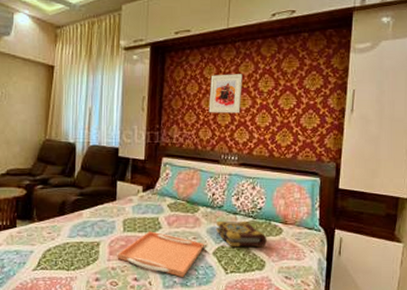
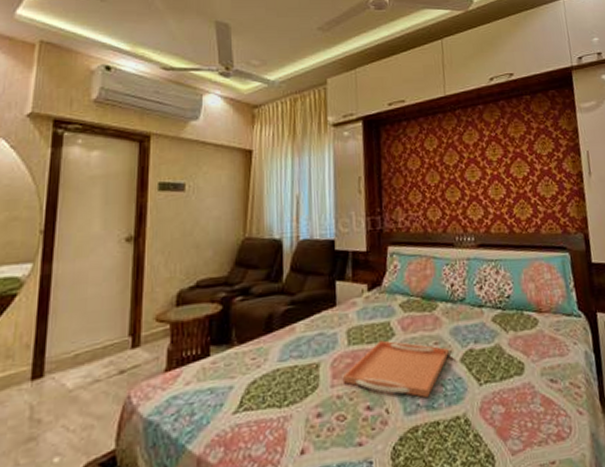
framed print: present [209,74,243,114] -> none [433,143,471,190]
book: present [215,220,267,248] -> none [459,313,522,350]

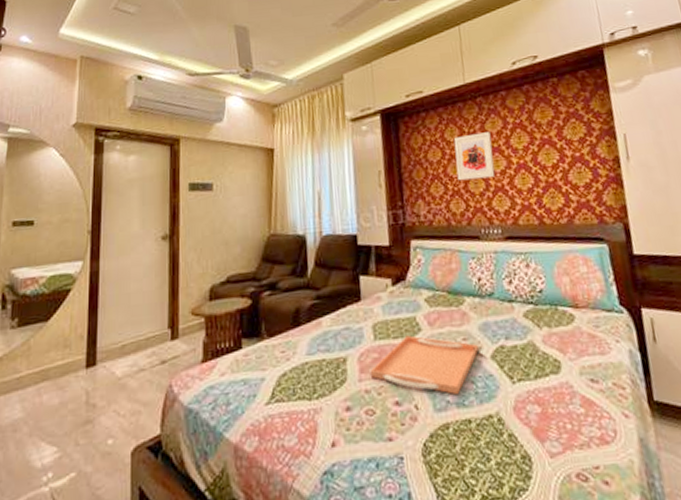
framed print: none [433,143,471,190] -> present [454,132,496,181]

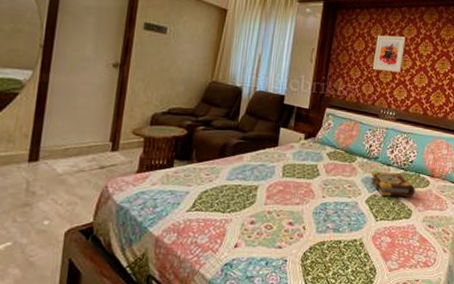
serving tray: present [370,335,479,394] -> none [274,177,358,223]
book: none [488,309,558,347] -> present [370,172,415,198]

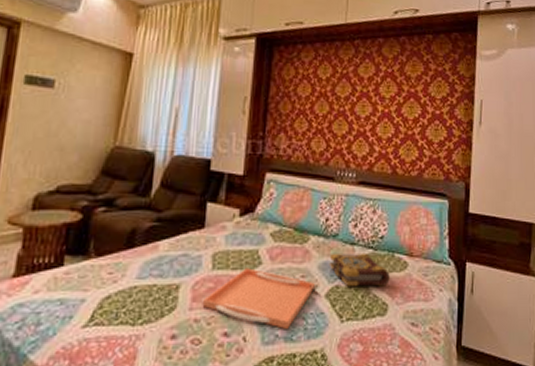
serving tray: none [274,177,358,223] -> present [202,268,315,329]
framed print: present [372,35,406,73] -> none [323,75,362,122]

